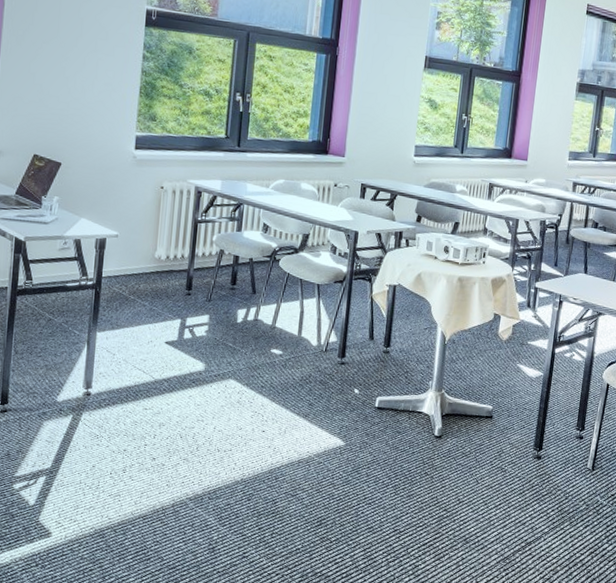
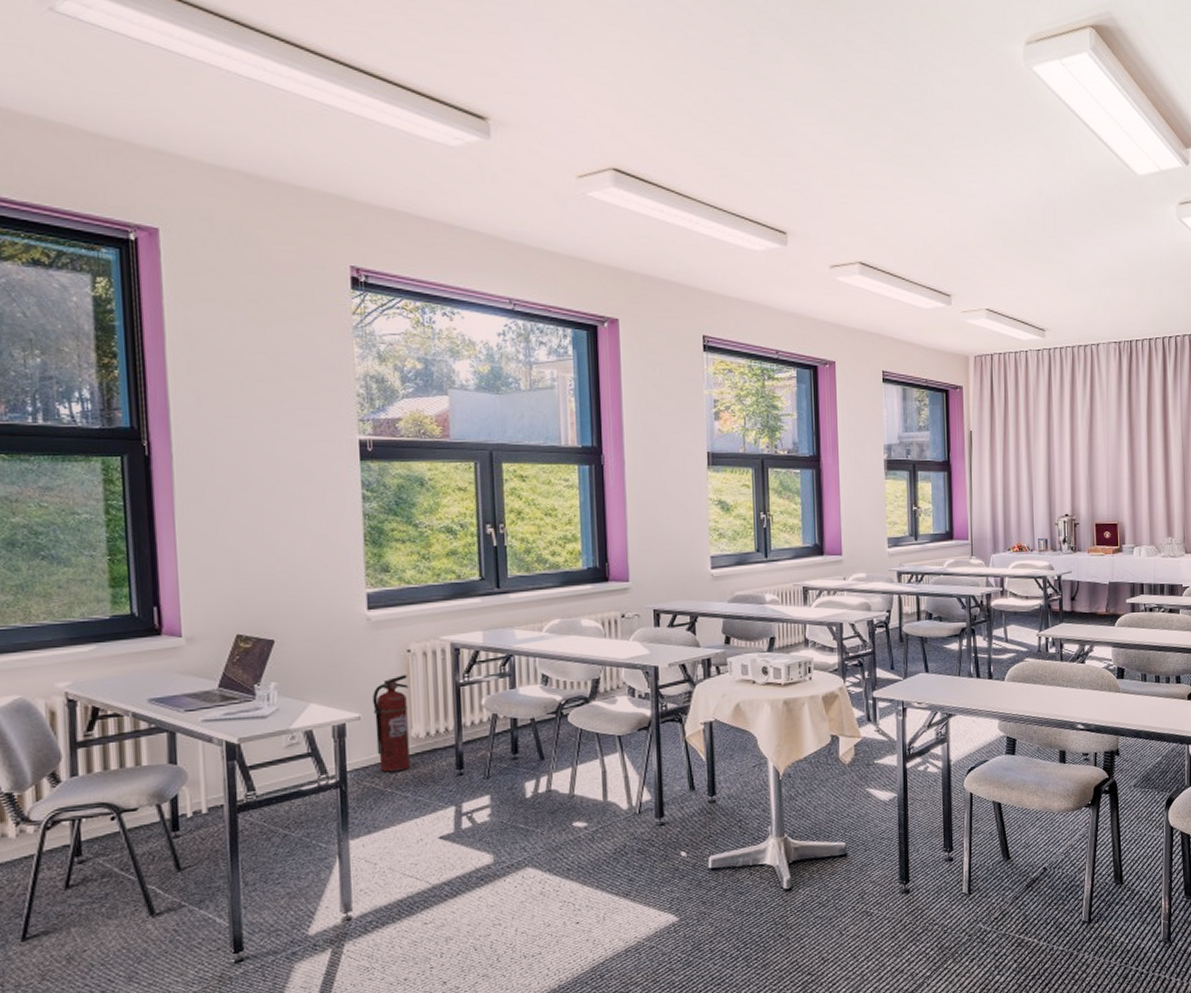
fire extinguisher: none [127,206,159,284] -> present [372,675,410,772]

